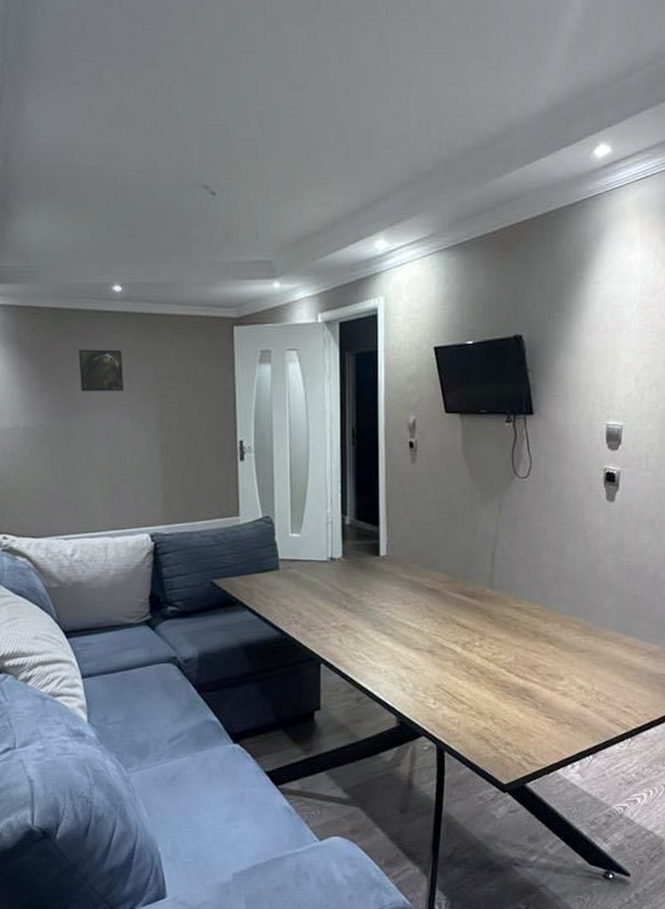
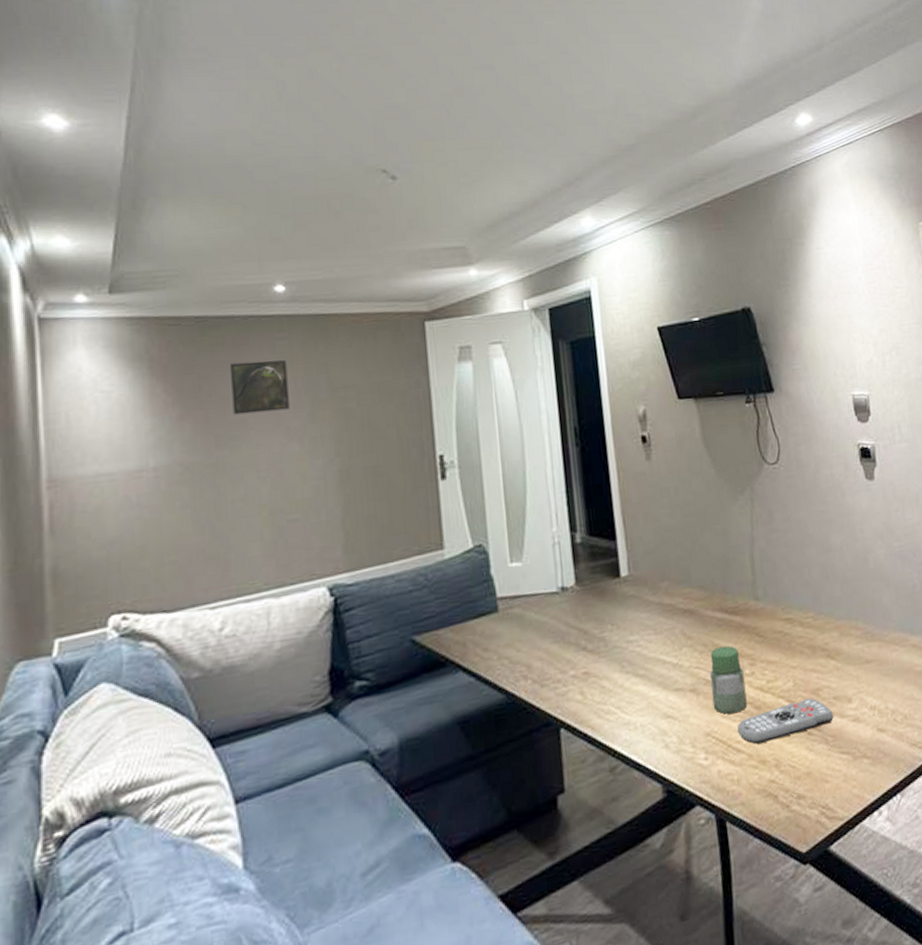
jar: none [445,621,474,674] -> present [709,645,747,715]
remote control: none [462,672,545,699] -> present [737,698,834,745]

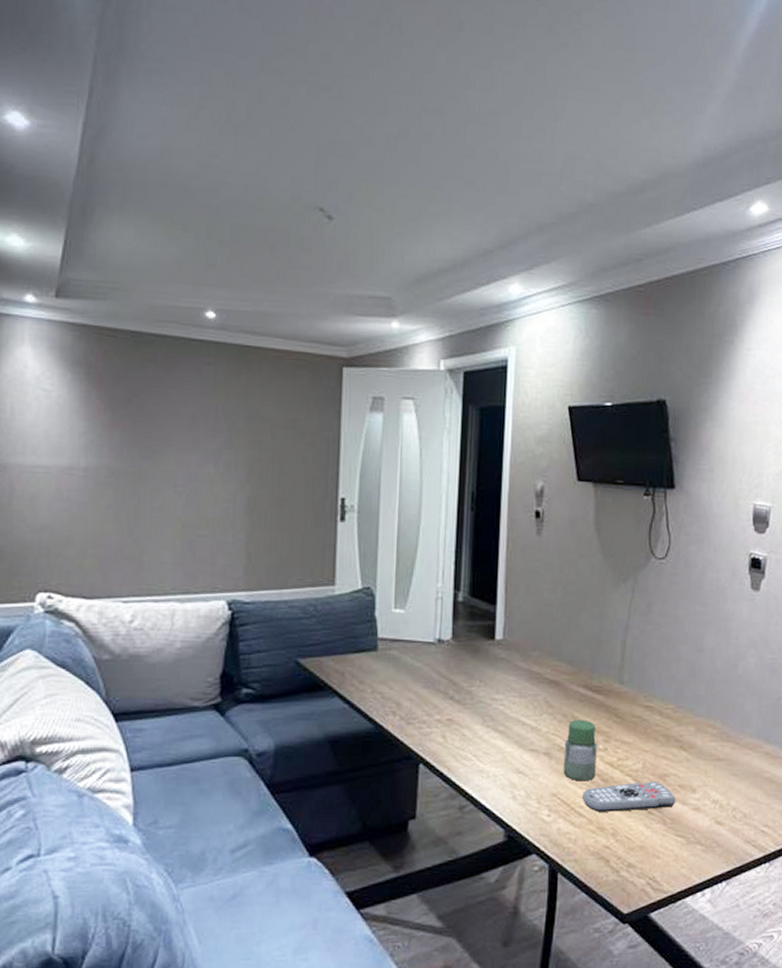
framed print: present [229,360,289,415] -> none [158,381,210,433]

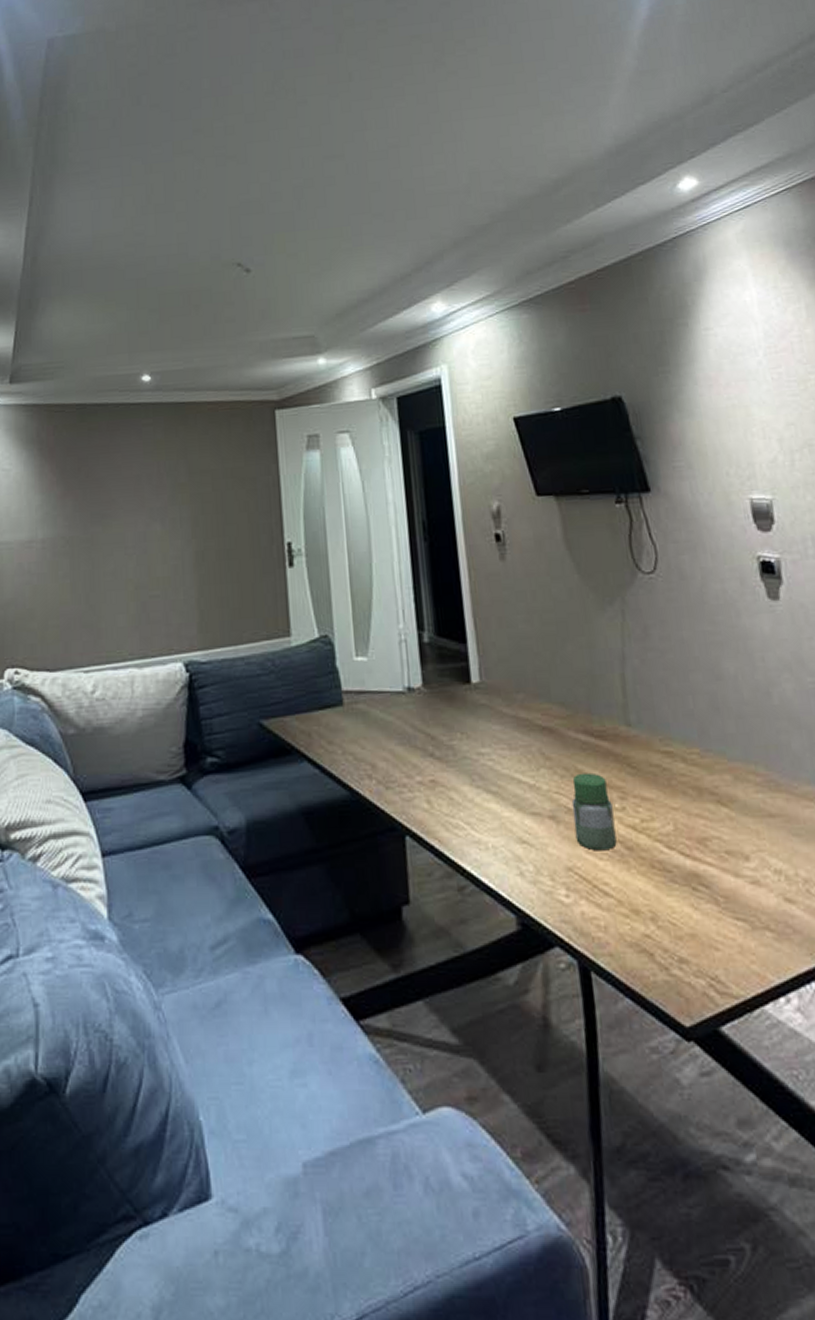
remote control: present [581,782,675,812] -> none [604,848,726,890]

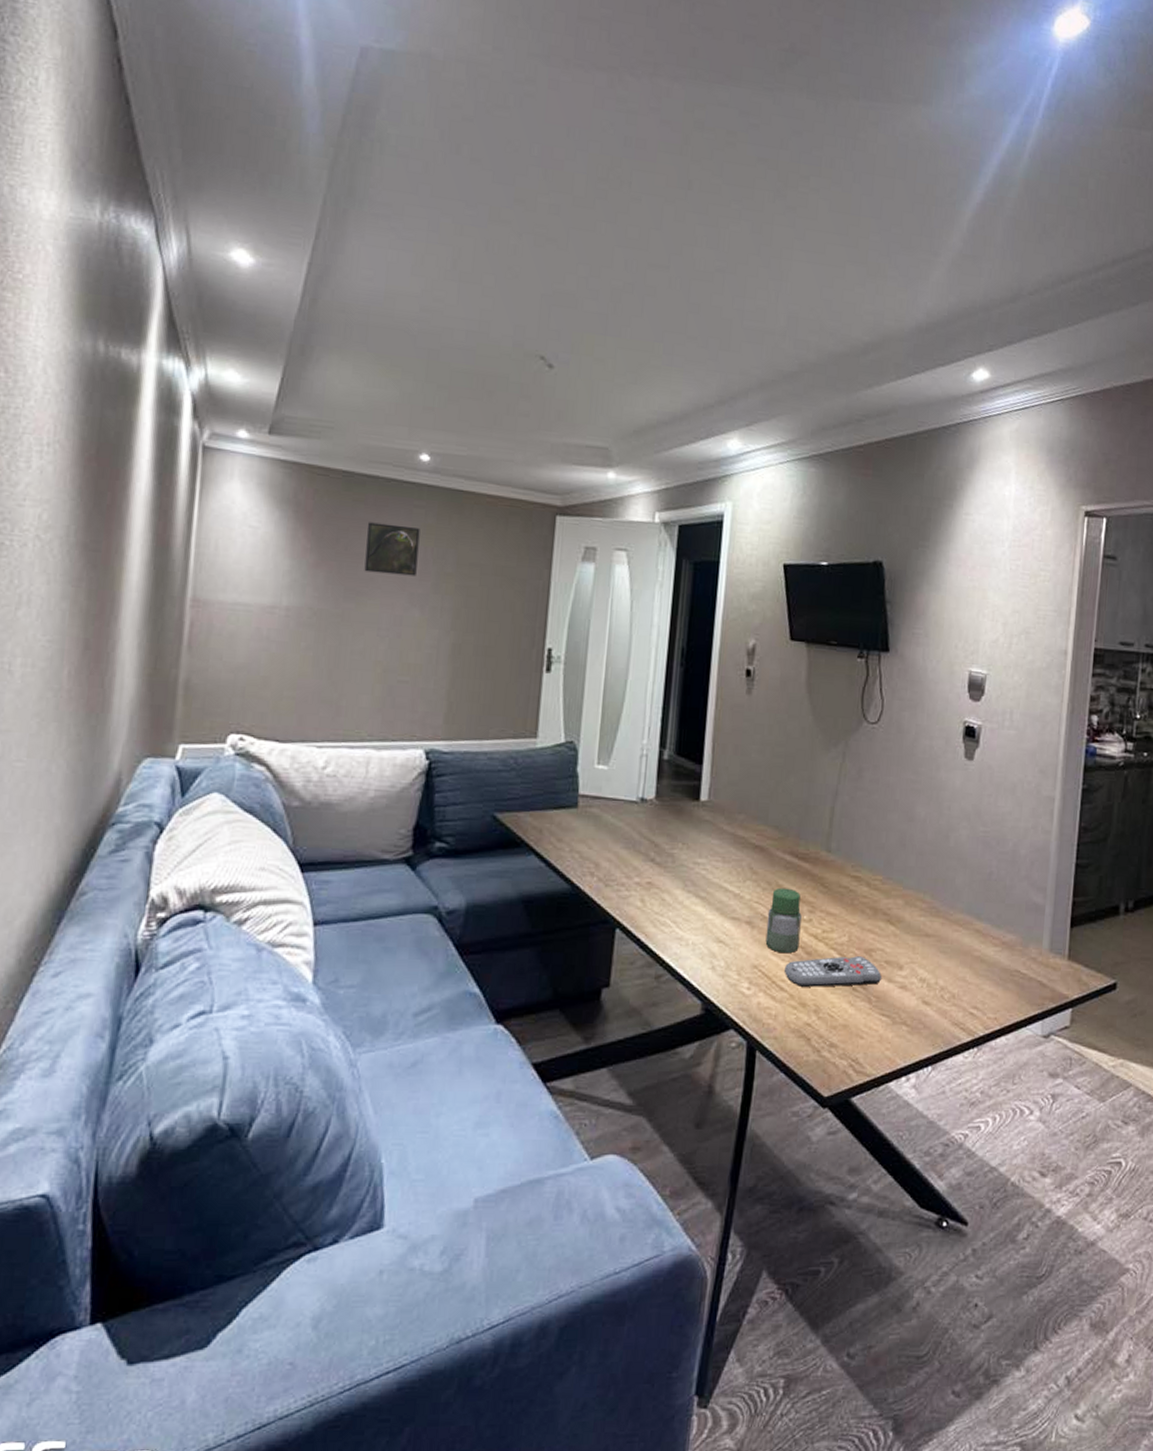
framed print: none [103,445,153,495] -> present [364,522,420,576]
remote control: none [604,848,726,890] -> present [783,956,881,987]

